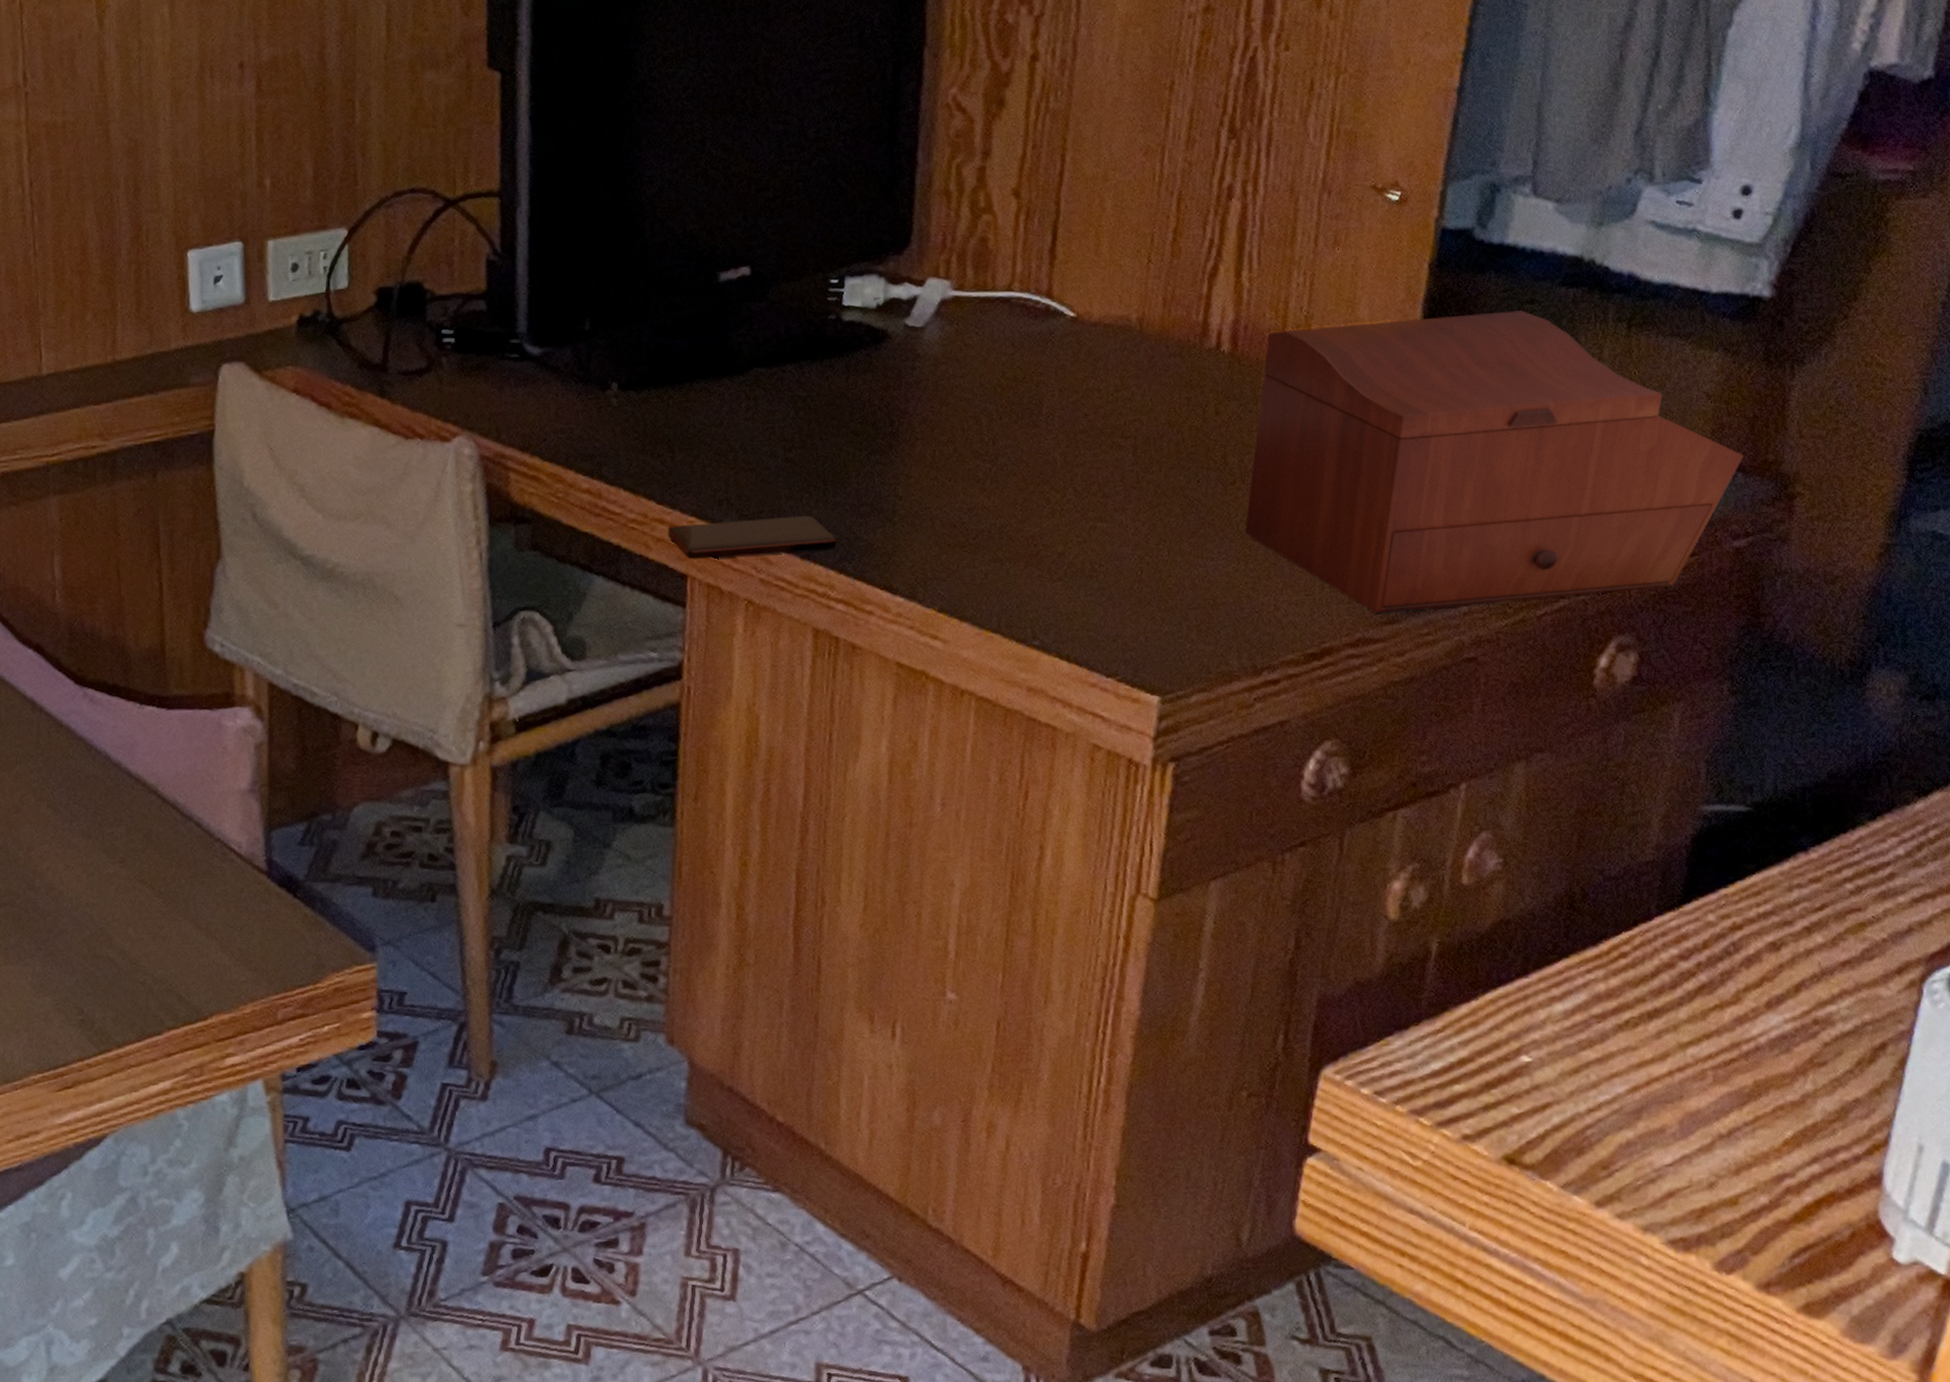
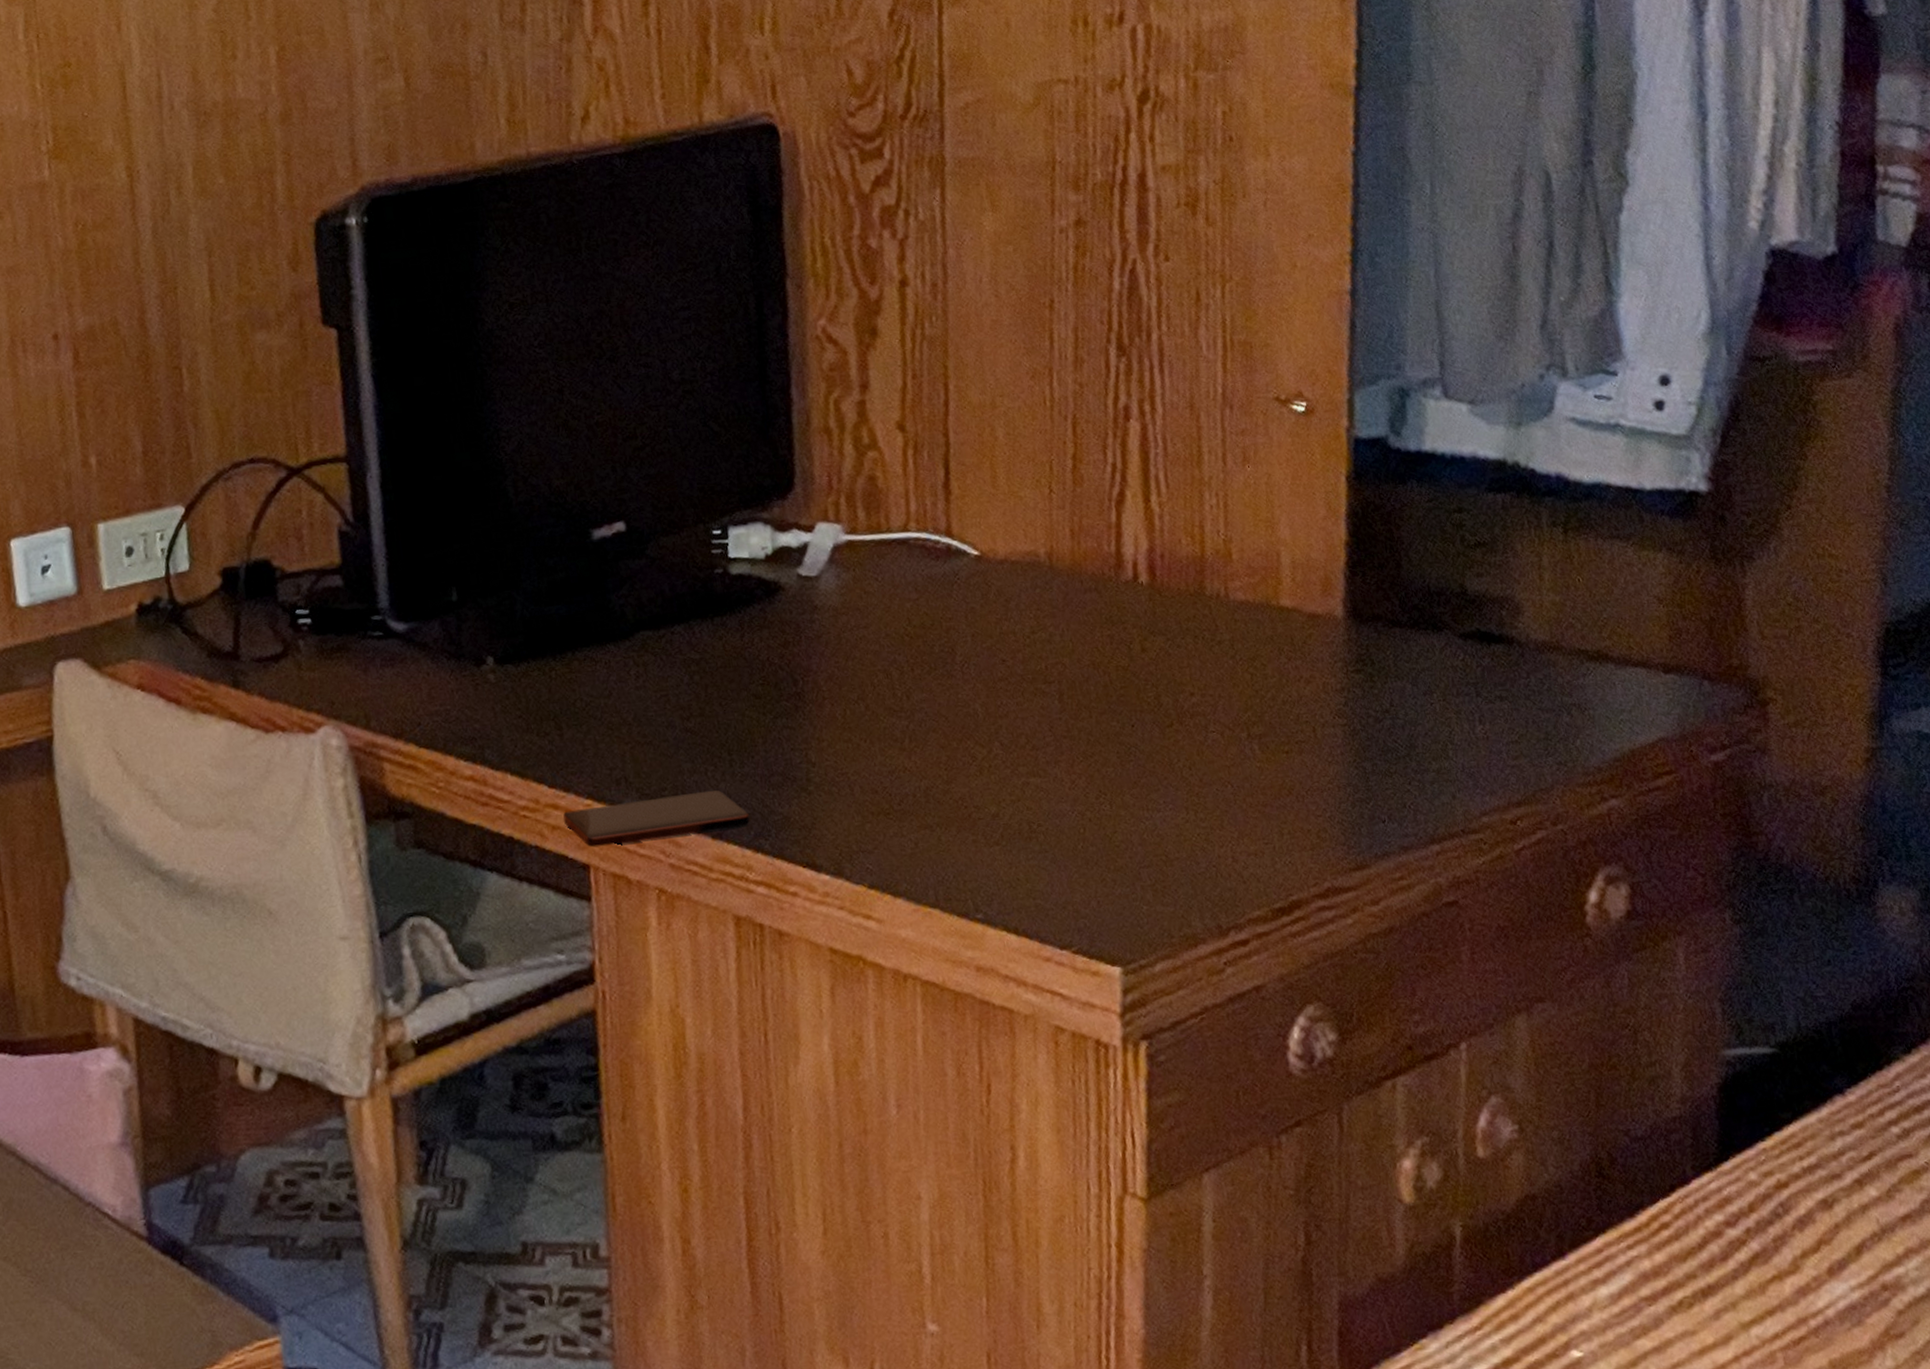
sewing box: present [1245,310,1744,613] -> none [1186,520,1707,858]

